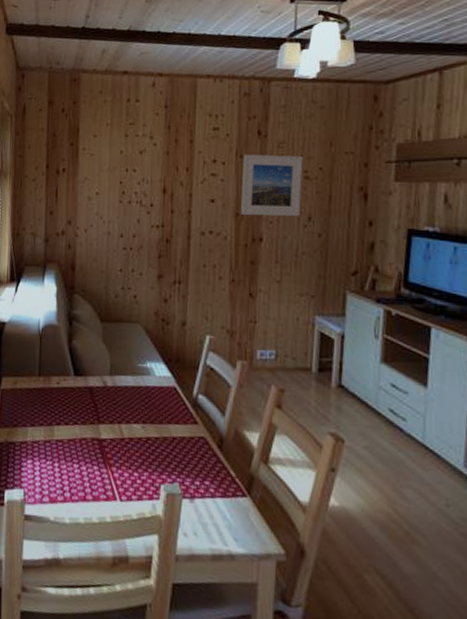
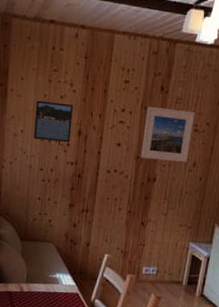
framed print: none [111,158,155,203] -> present [33,100,73,143]

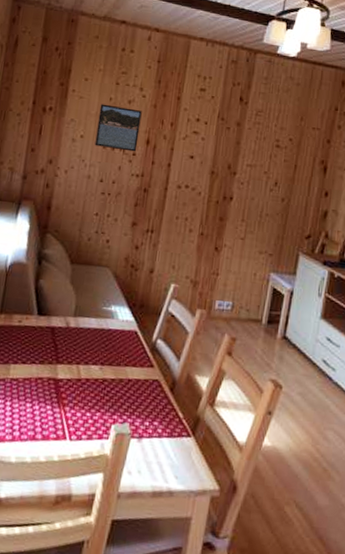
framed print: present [140,106,195,163] -> none [215,117,277,181]

